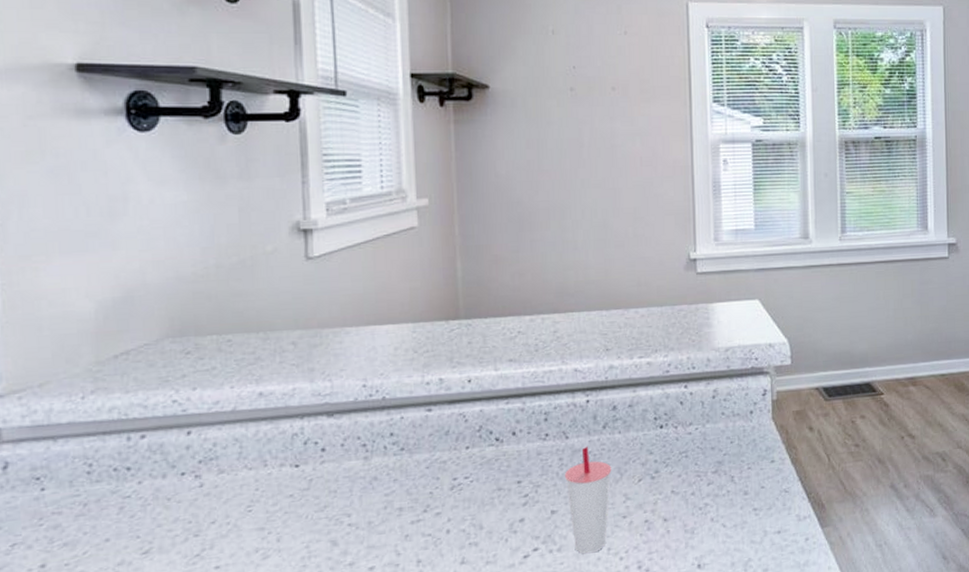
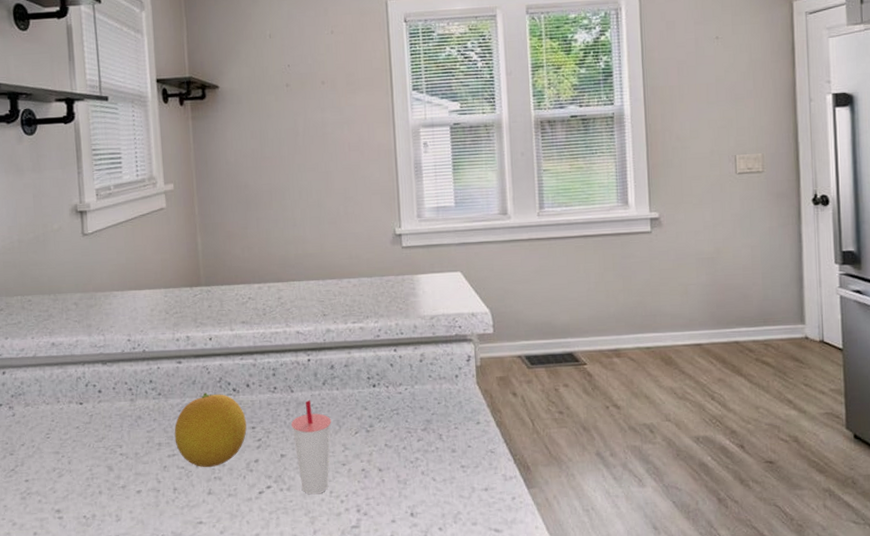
fruit: none [420,444,511,533] -> present [174,392,247,468]

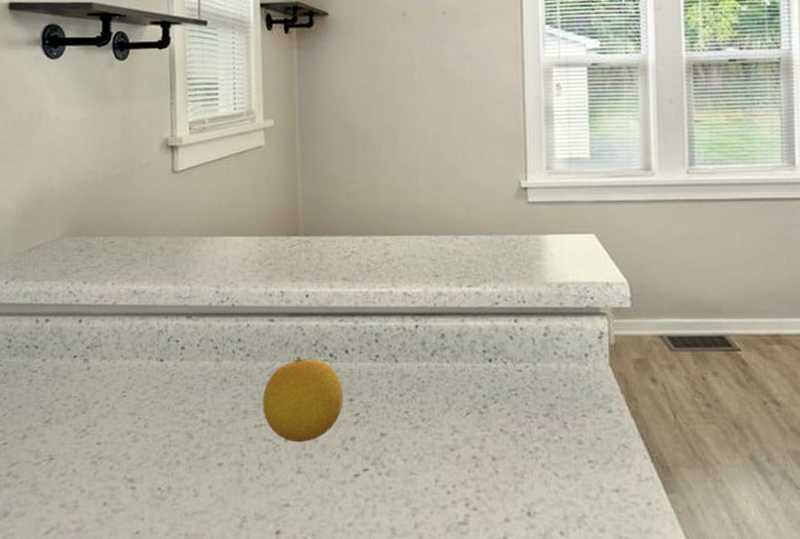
cup: present [290,399,332,495] -> none [393,372,440,482]

